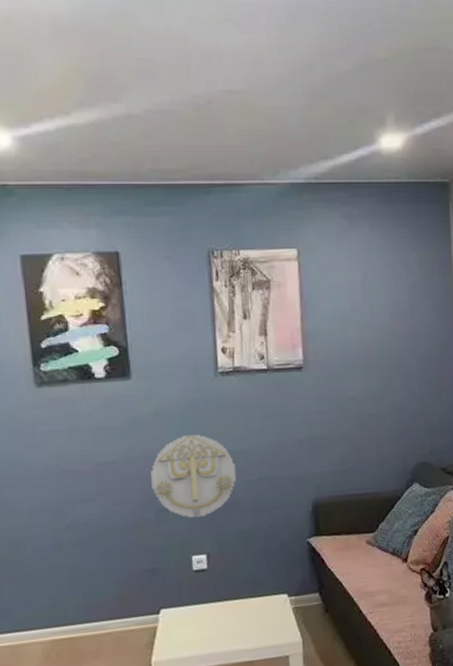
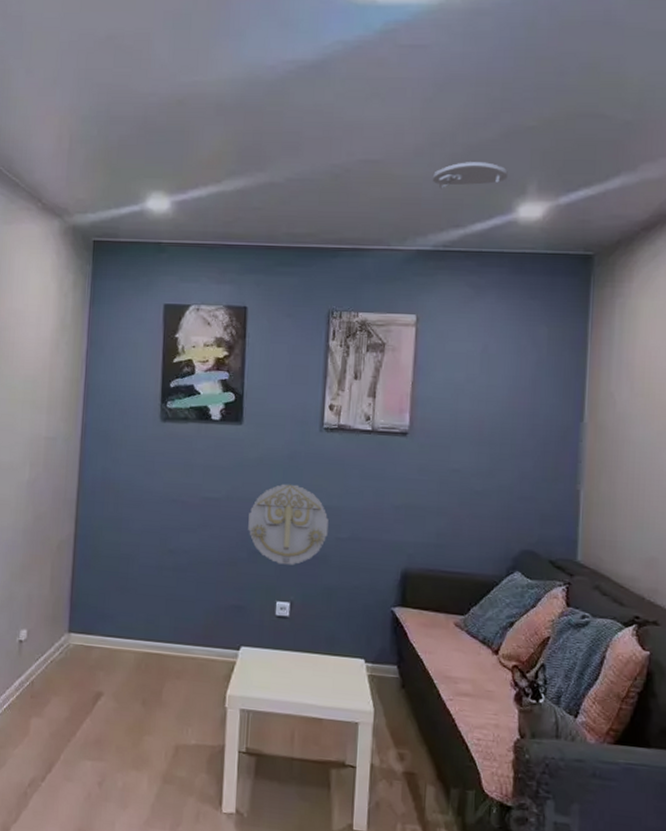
smoke detector: none [296,93,367,121] -> present [432,162,508,189]

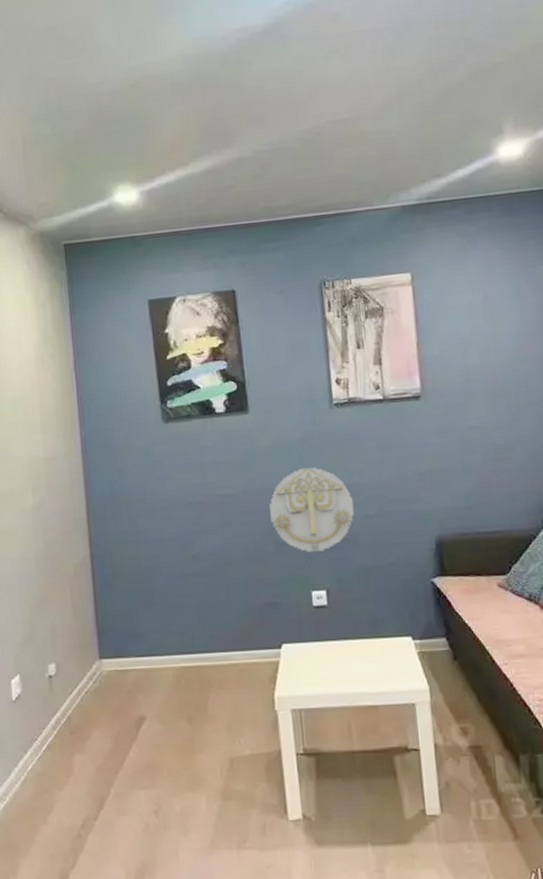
smoke detector: present [432,162,508,189] -> none [405,105,482,140]

